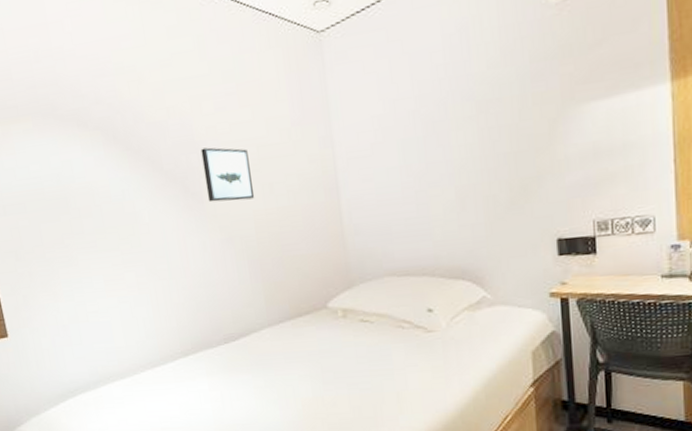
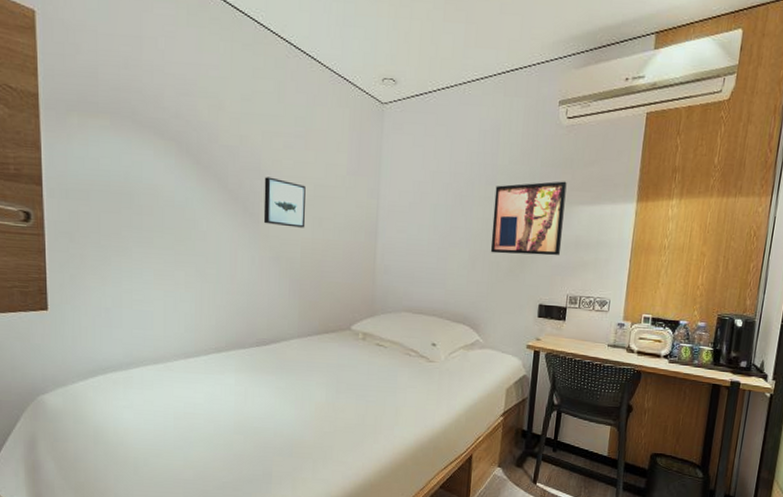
wall art: none [475,75,576,186] -> present [490,181,567,256]

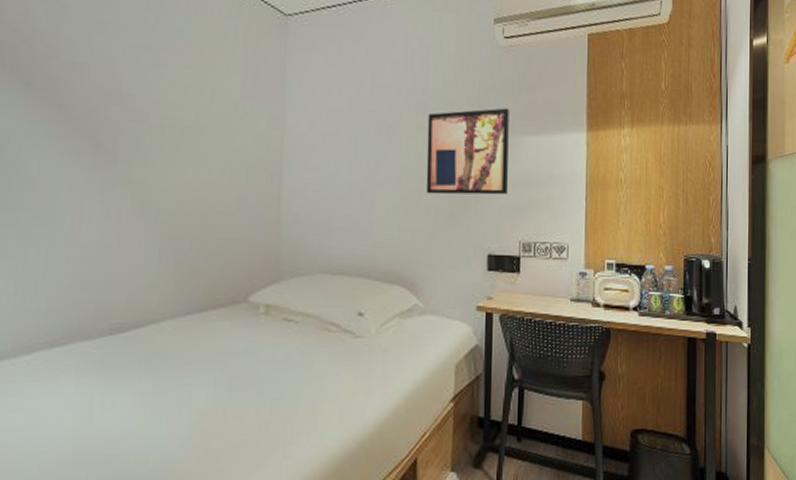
wall art: present [263,177,306,228] -> none [123,102,184,169]

